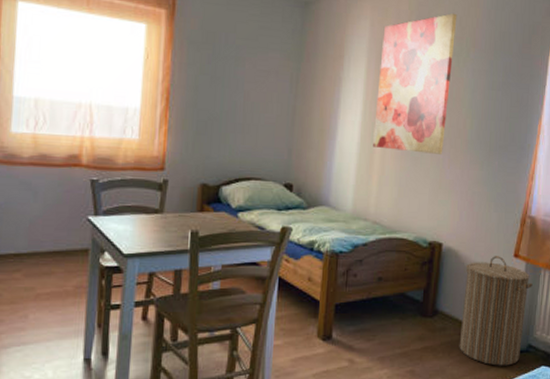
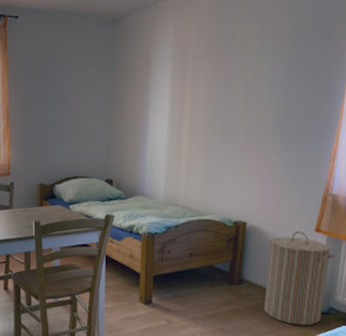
wall art: present [373,13,457,154] -> none [180,10,257,144]

